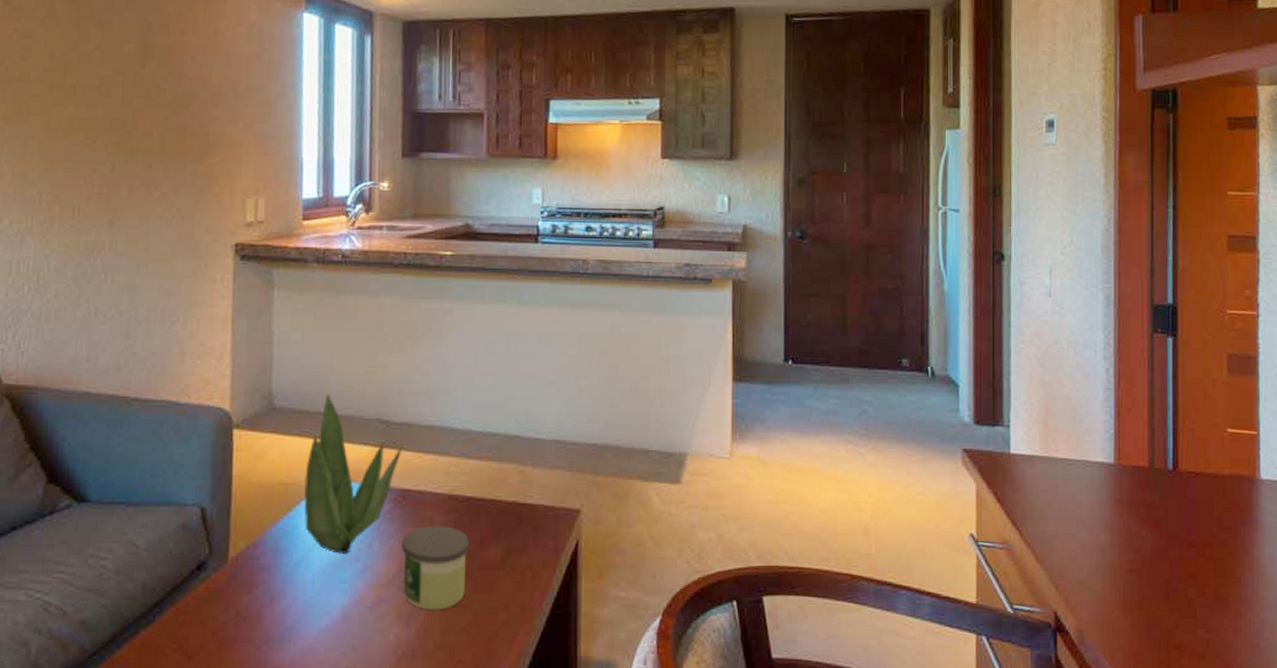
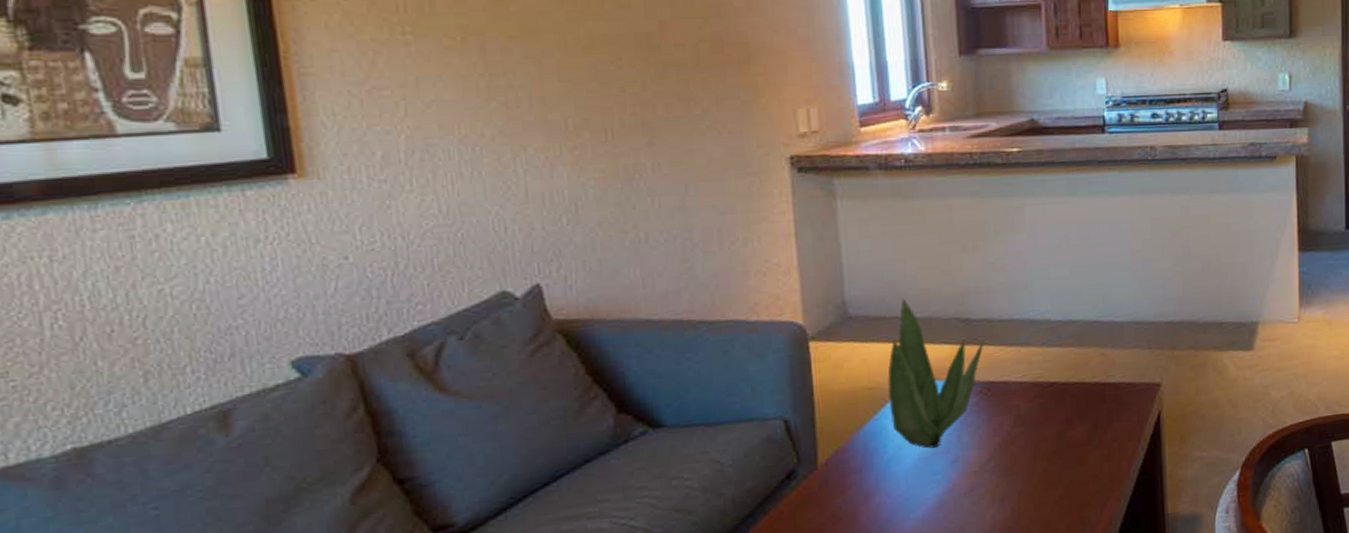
candle: present [401,525,469,610] -> none [990,411,1056,490]

